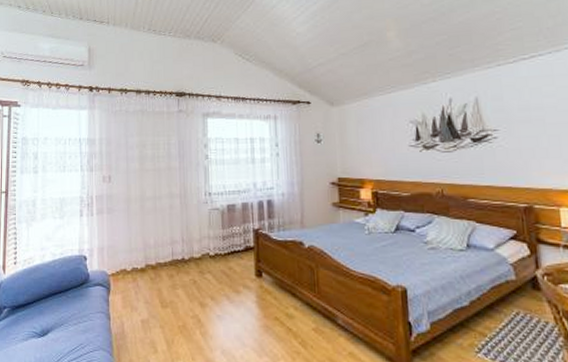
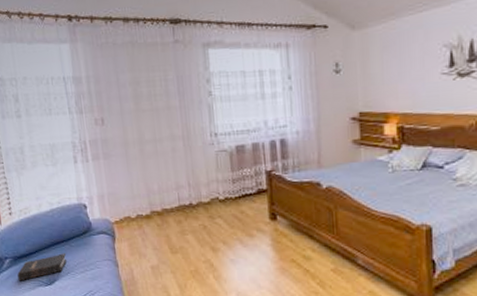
hardback book: none [13,304,63,332] -> present [17,253,67,281]

